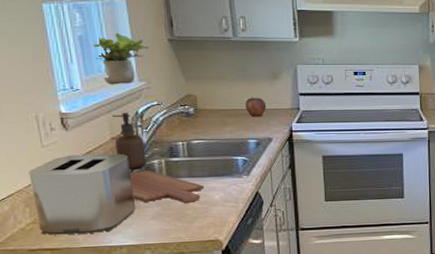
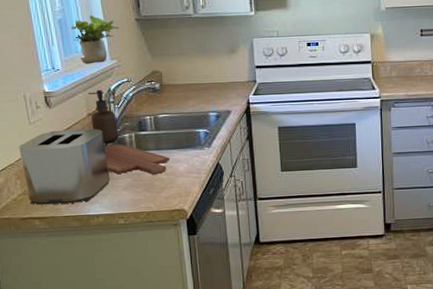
fruit: present [245,97,267,117] -> none [206,71,226,91]

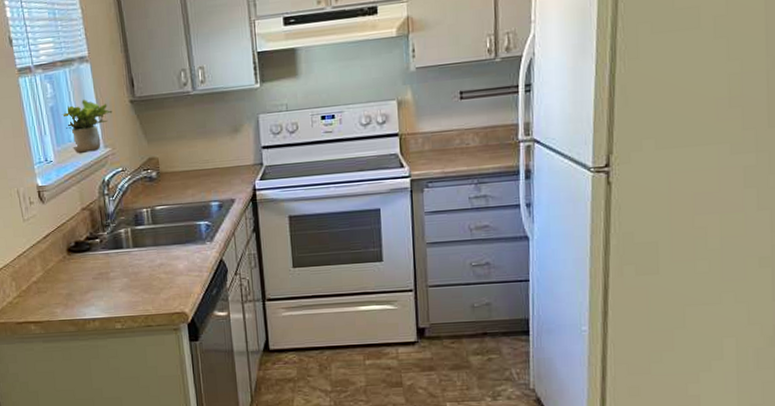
toaster: present [19,128,111,205] -> none [13,224,106,308]
soap dispenser: present [88,89,119,144] -> none [82,181,114,241]
cutting board: present [104,144,170,175] -> none [100,240,168,274]

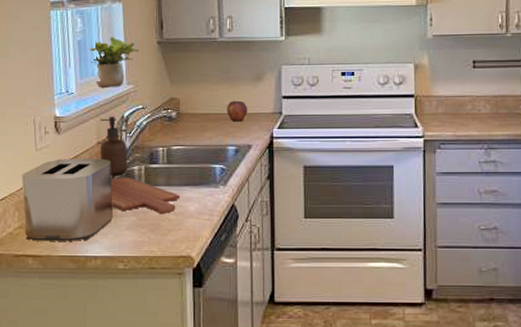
toaster: none [13,224,106,308] -> present [21,158,114,241]
soap dispenser: none [82,181,114,241] -> present [100,116,127,176]
cutting board: none [100,240,168,274] -> present [111,177,180,213]
fruit: none [206,154,228,177] -> present [227,100,248,122]

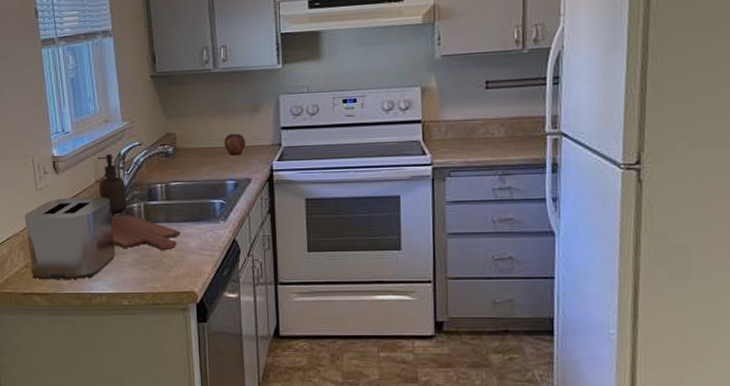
potted plant: present [88,37,139,89] -> none [81,73,133,126]

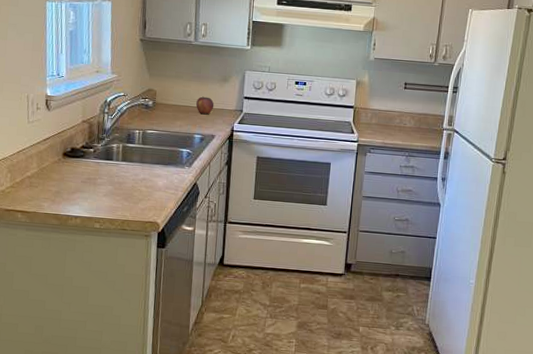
toaster: present [24,197,116,279] -> none [14,132,94,202]
soap dispenser: present [98,153,127,214] -> none [84,99,108,151]
cutting board: present [111,215,180,250] -> none [92,152,151,186]

